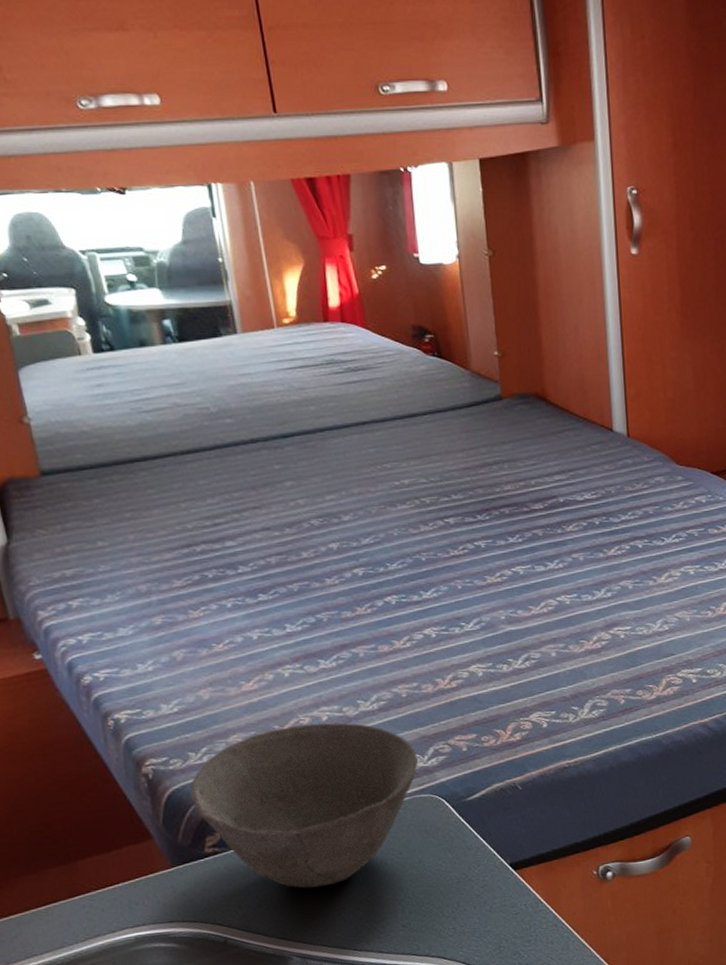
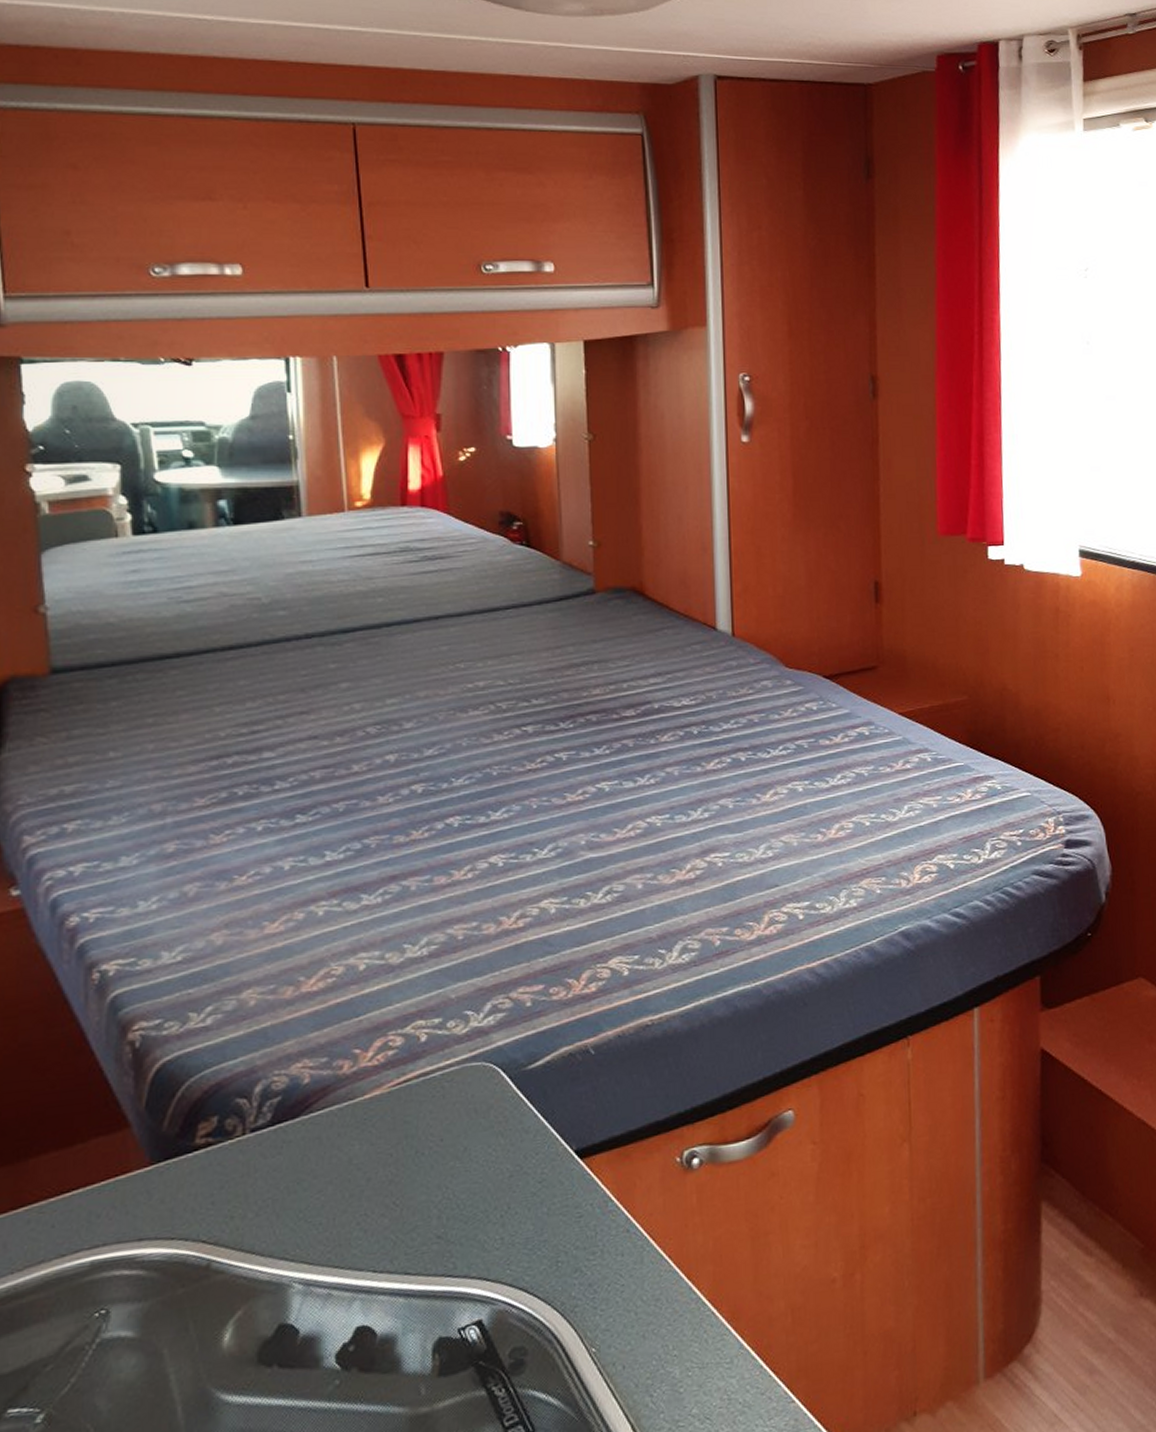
bowl: present [190,723,418,889] -> none [186,973,471,1190]

